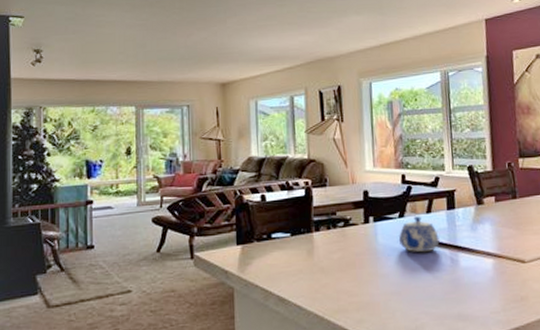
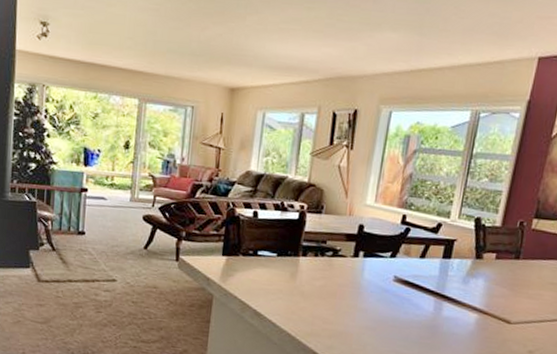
teapot: present [398,216,440,253] -> none [384,259,428,296]

